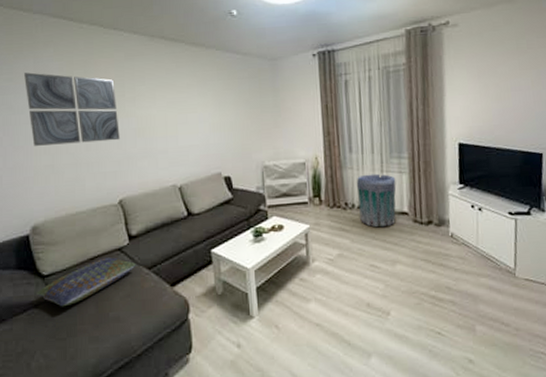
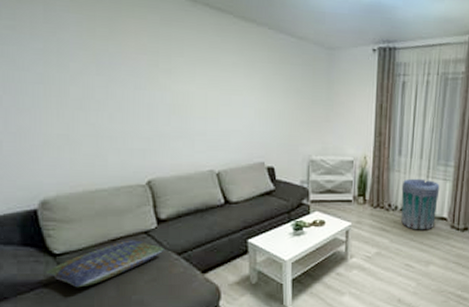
wall art: present [24,72,120,146] -> none [31,21,151,116]

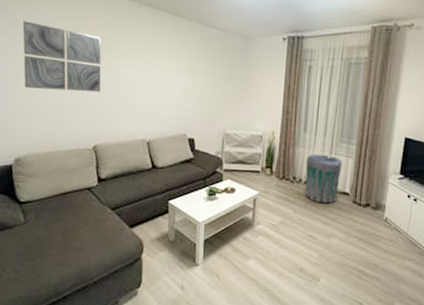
wall art: none [31,21,151,116] -> present [22,21,102,93]
cushion: present [47,240,164,288] -> none [13,194,102,232]

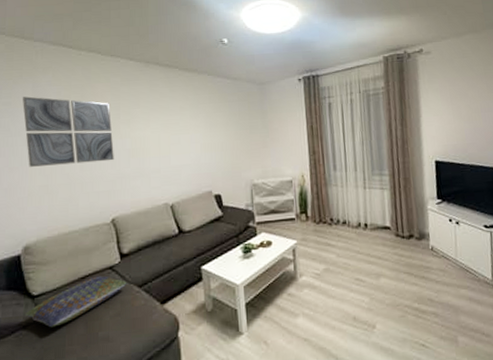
cushion: none [13,194,102,232] -> present [26,276,127,328]
trash can: present [305,154,343,203] -> none [340,190,379,242]

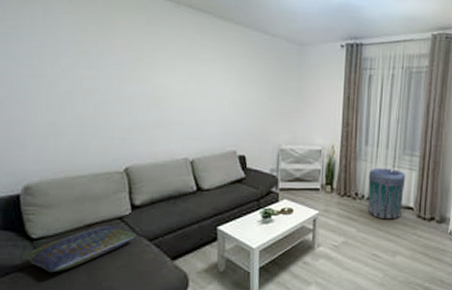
wall art: present [23,96,114,167] -> none [30,21,133,106]
trash can: none [340,190,379,242] -> present [368,167,406,220]

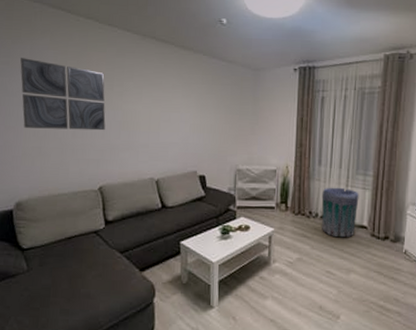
cushion: present [23,225,137,273] -> none [16,238,110,279]
wall art: none [30,21,133,106] -> present [20,58,106,131]

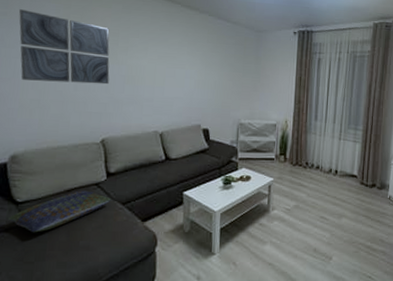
cushion: none [16,238,110,279] -> present [9,190,111,233]
trash can: present [321,187,359,238] -> none [317,140,350,186]

